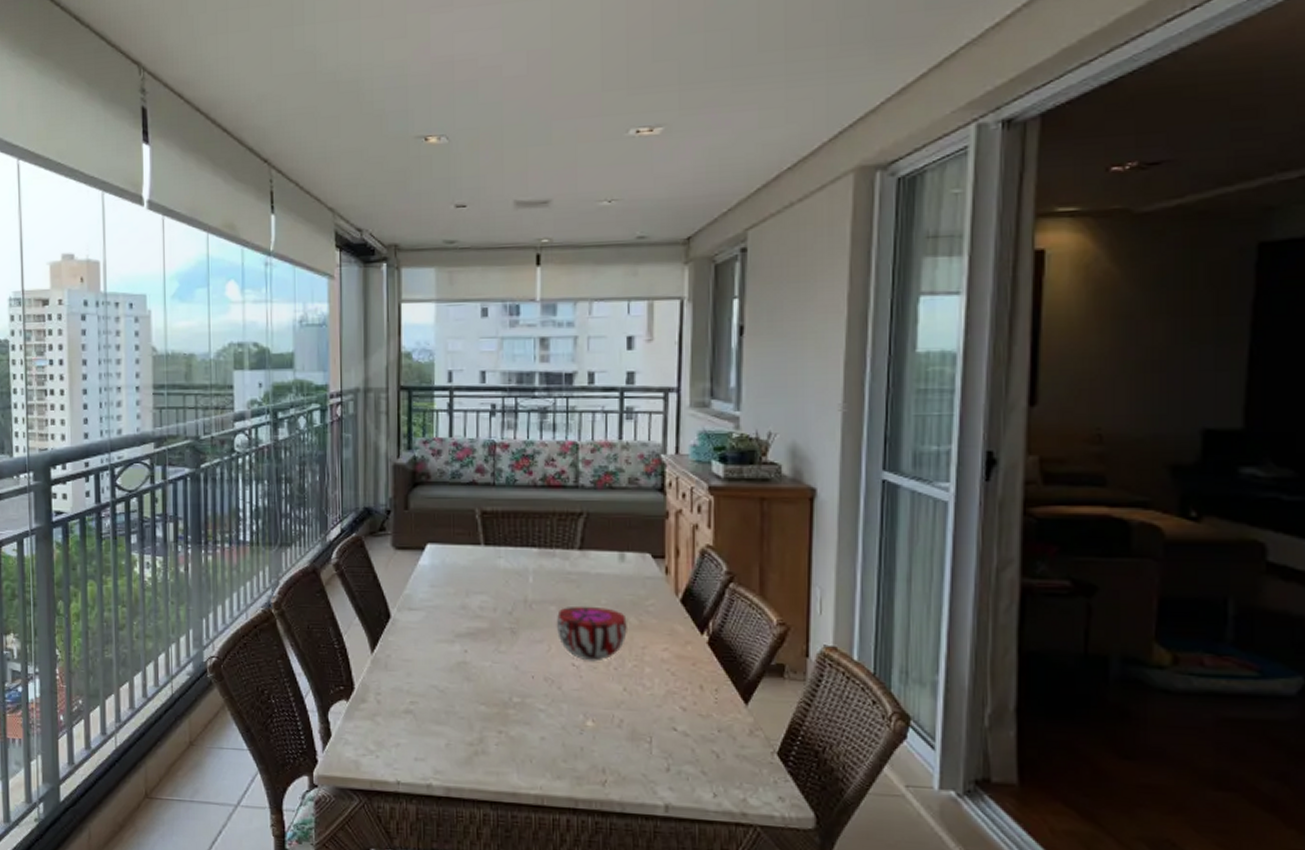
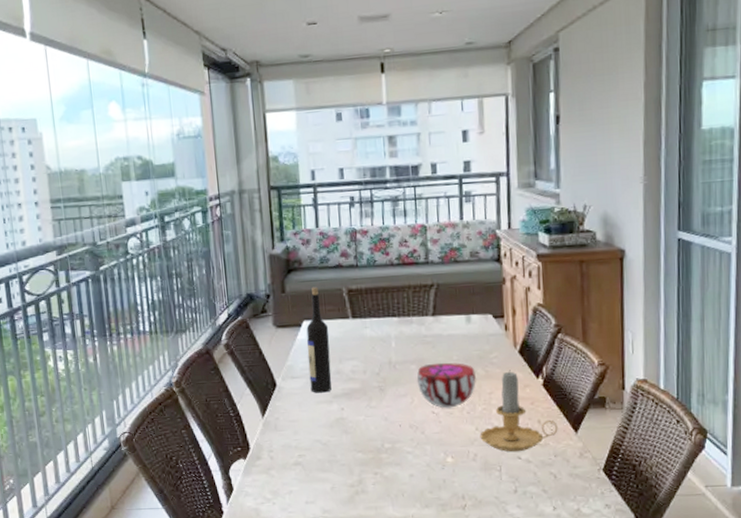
wine bottle: none [429,505,456,630] -> present [306,286,332,393]
candle: none [628,621,724,722] -> present [480,370,558,453]

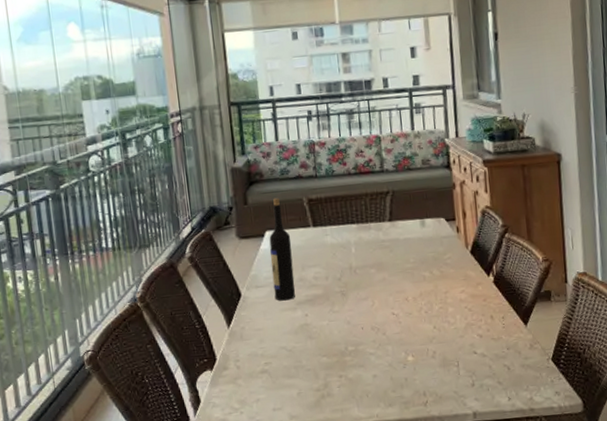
decorative bowl: present [417,362,477,409] -> none [377,265,433,310]
candle: present [480,370,558,453] -> none [437,269,509,348]

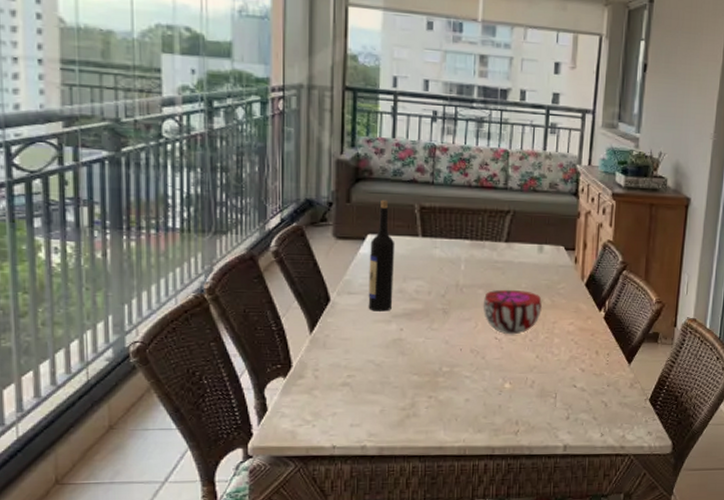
decorative bowl: none [377,265,433,310] -> present [484,289,543,335]

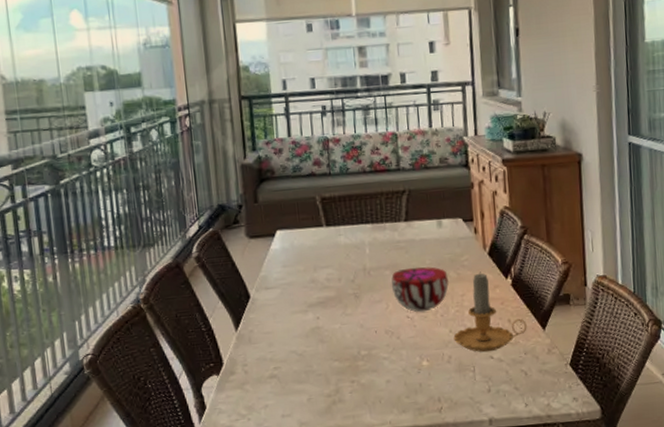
wine bottle: present [368,199,395,312] -> none [280,195,307,303]
candle: none [539,301,614,381] -> present [453,271,527,353]

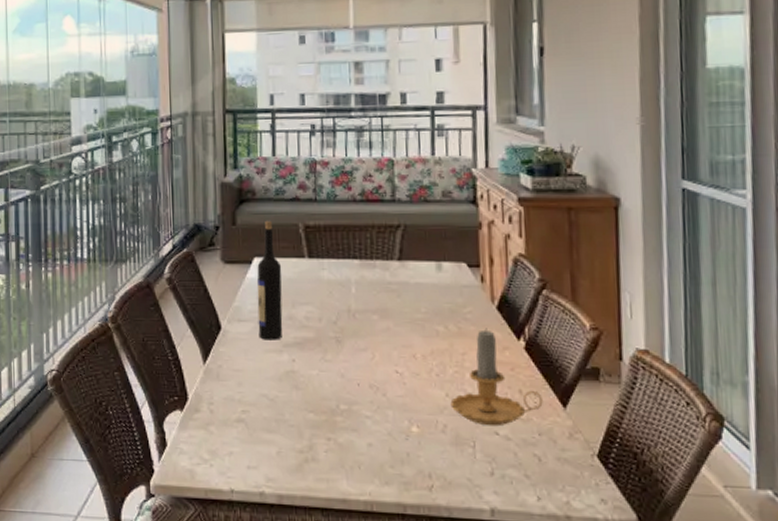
wine bottle: none [280,195,307,303] -> present [257,220,283,340]
decorative bowl: present [391,266,450,313] -> none [380,314,448,368]

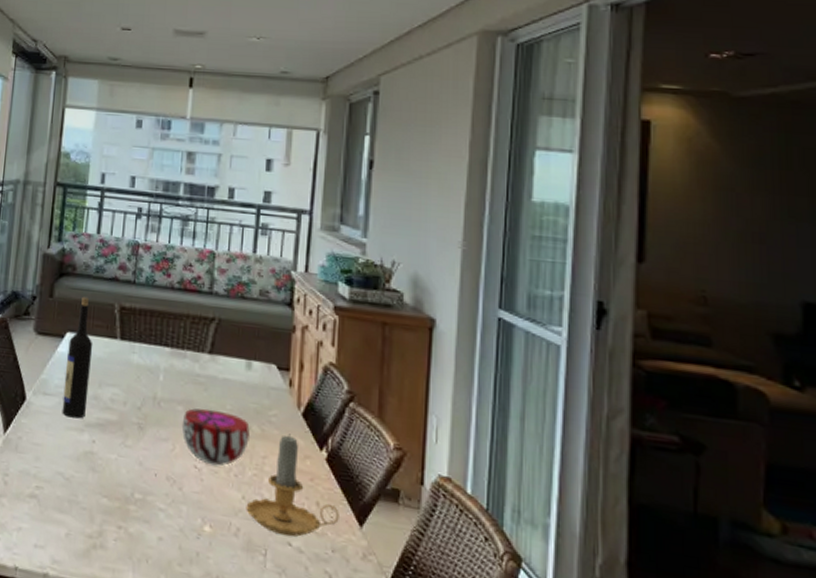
decorative bowl: none [380,314,448,368] -> present [182,408,251,466]

